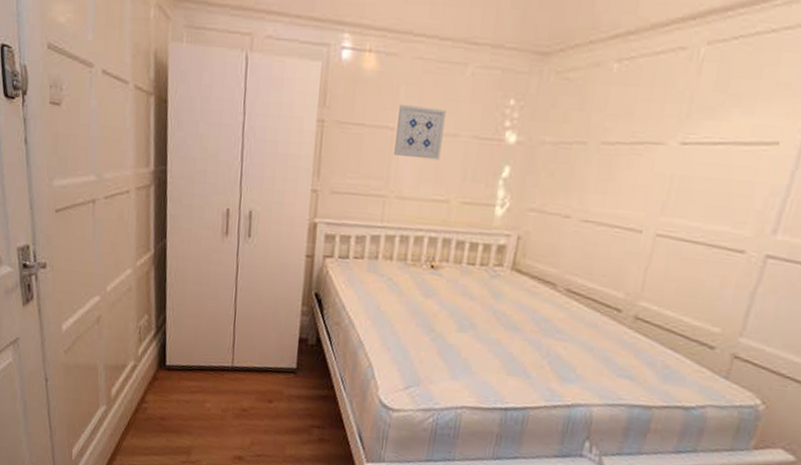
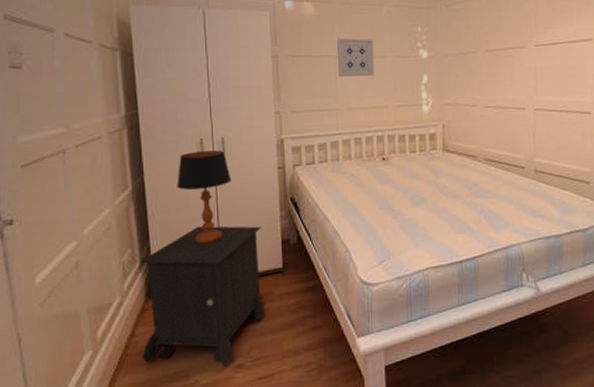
nightstand: none [149,304,279,454] -> present [140,226,266,366]
table lamp: none [198,222,255,326] -> present [177,150,232,244]

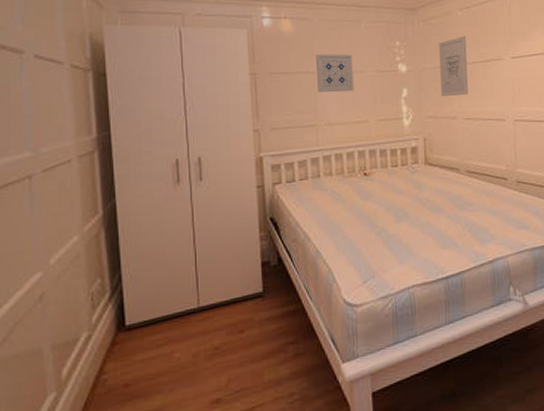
nightstand: present [140,226,266,366] -> none [110,248,245,402]
table lamp: present [177,150,232,244] -> none [150,170,209,270]
wall art: none [460,22,490,84] -> present [439,36,469,97]

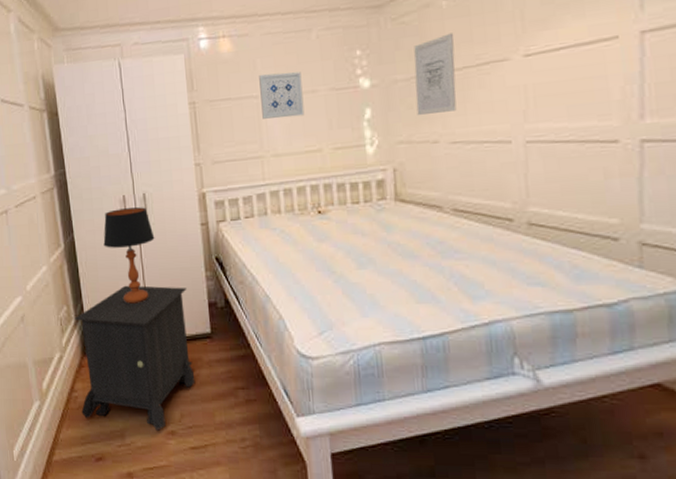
nightstand: none [110,248,245,402] -> present [75,285,196,431]
table lamp: none [150,170,209,270] -> present [103,207,155,304]

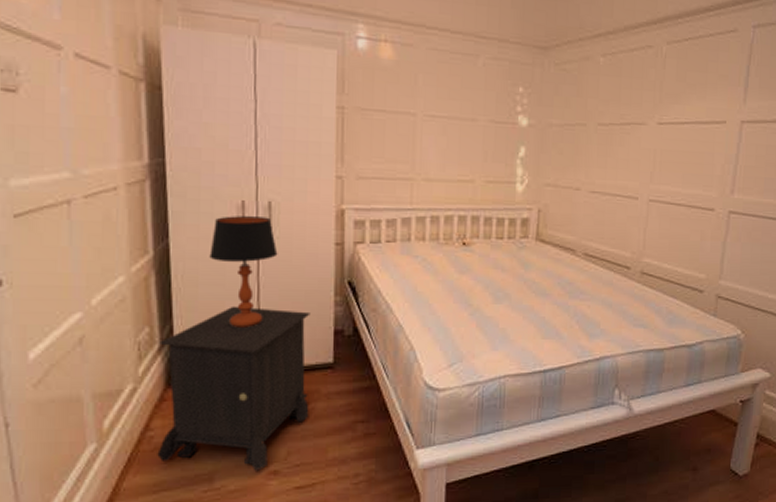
wall art: present [259,71,305,119] -> none [418,91,463,143]
wall art: present [414,33,457,116] -> none [565,89,606,163]

